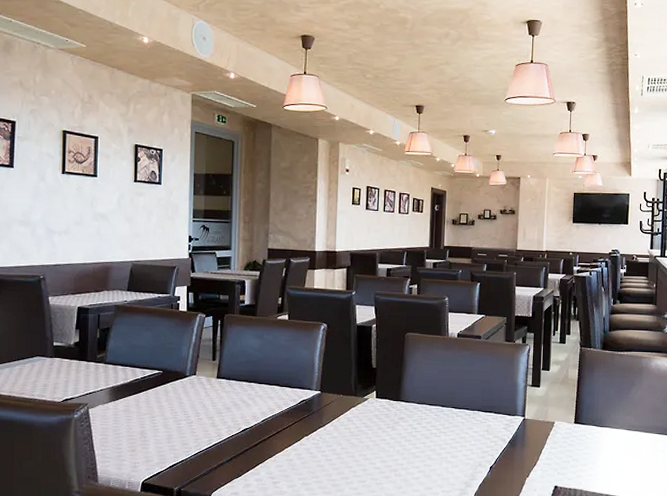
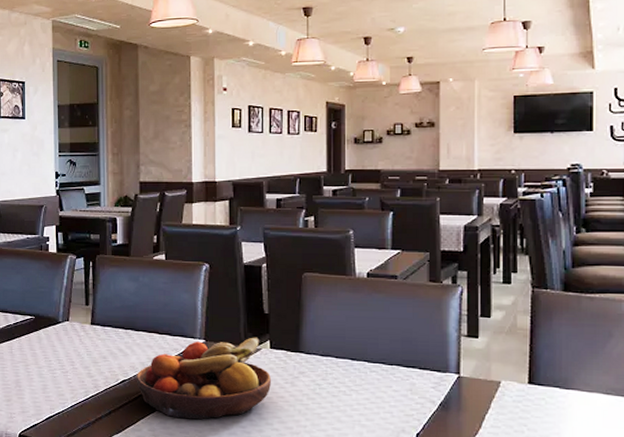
fruit bowl: none [257,388,376,462] -> present [136,337,272,420]

